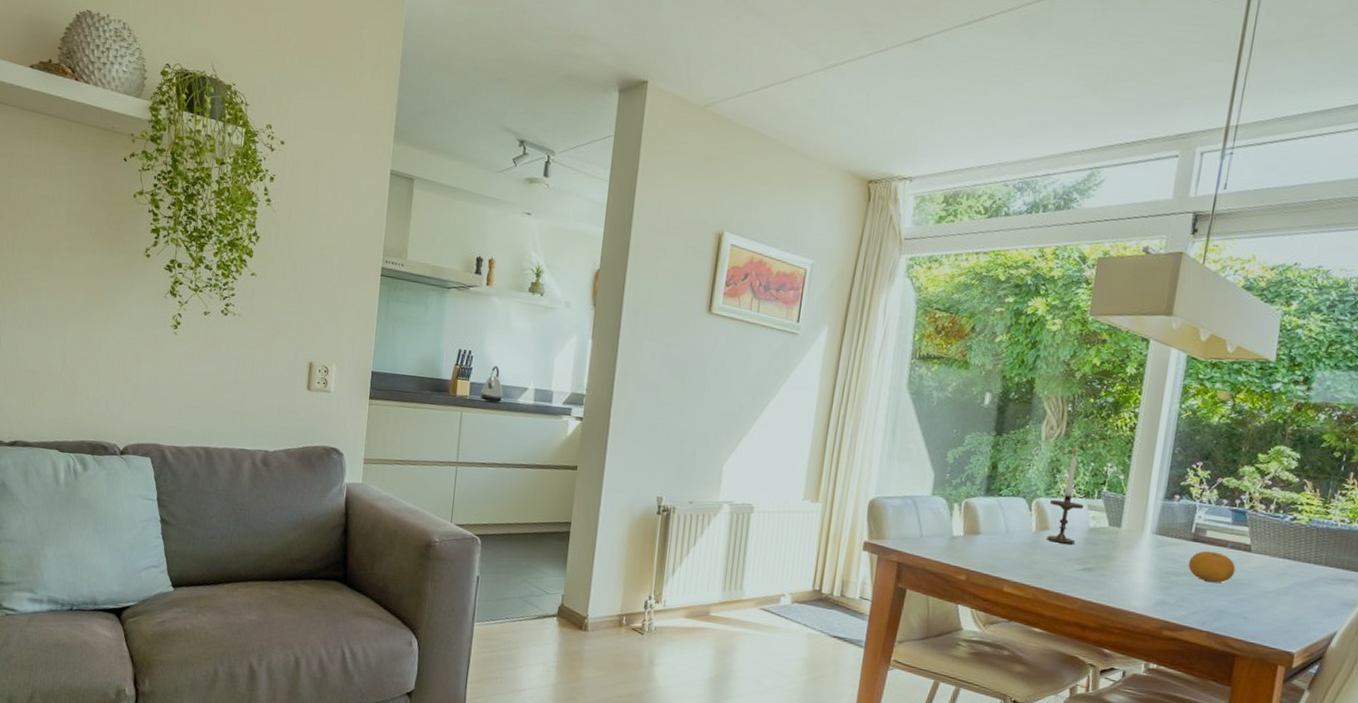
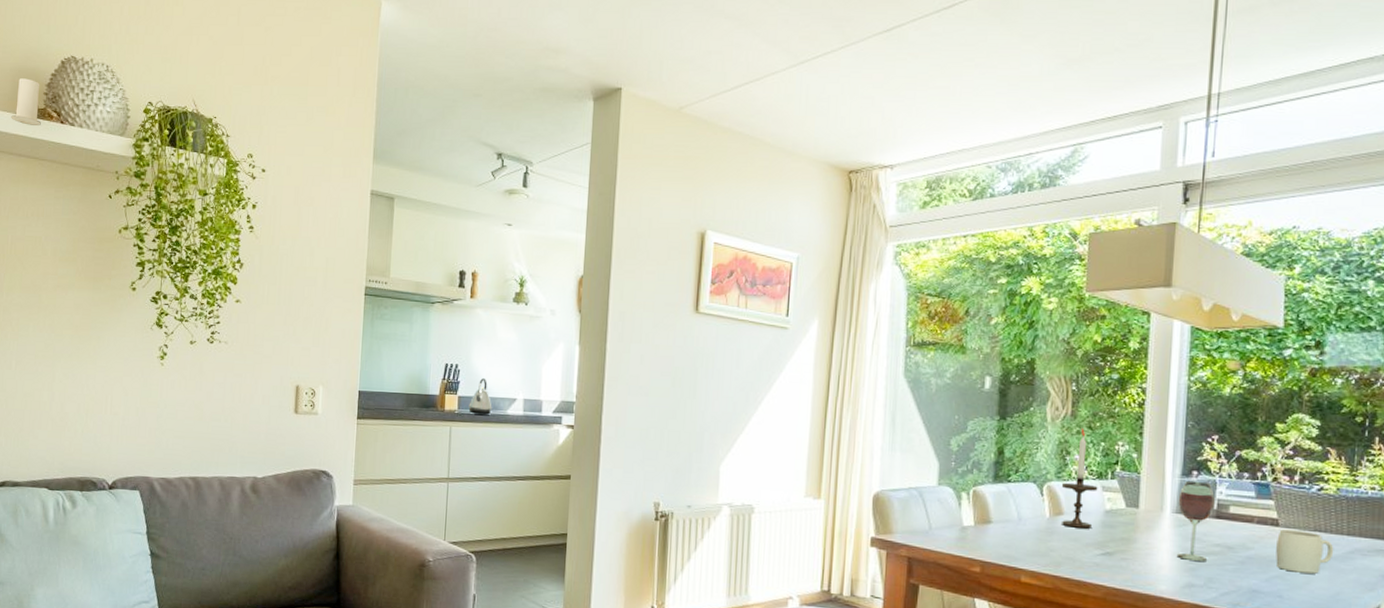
candle: none [24,30,55,81] -> present [11,78,41,125]
wineglass: none [1152,503,1194,581] -> present [1176,480,1215,561]
fruit: present [1188,550,1236,583] -> none [1213,527,1264,561]
mug: none [1244,555,1301,599] -> present [1275,529,1334,574]

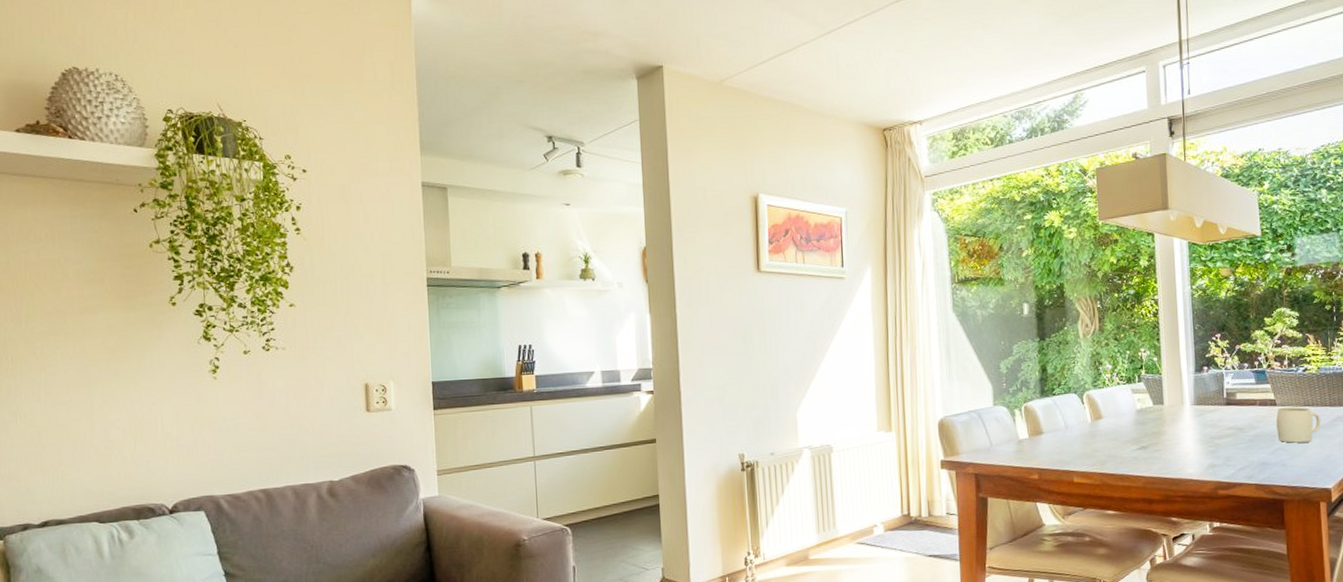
candle: present [11,78,41,125] -> none [9,93,45,143]
kettle: present [468,378,492,416] -> none [547,355,571,392]
candlestick: present [1061,427,1098,529] -> none [1098,340,1129,429]
wineglass: present [1176,480,1215,561] -> none [1194,375,1224,444]

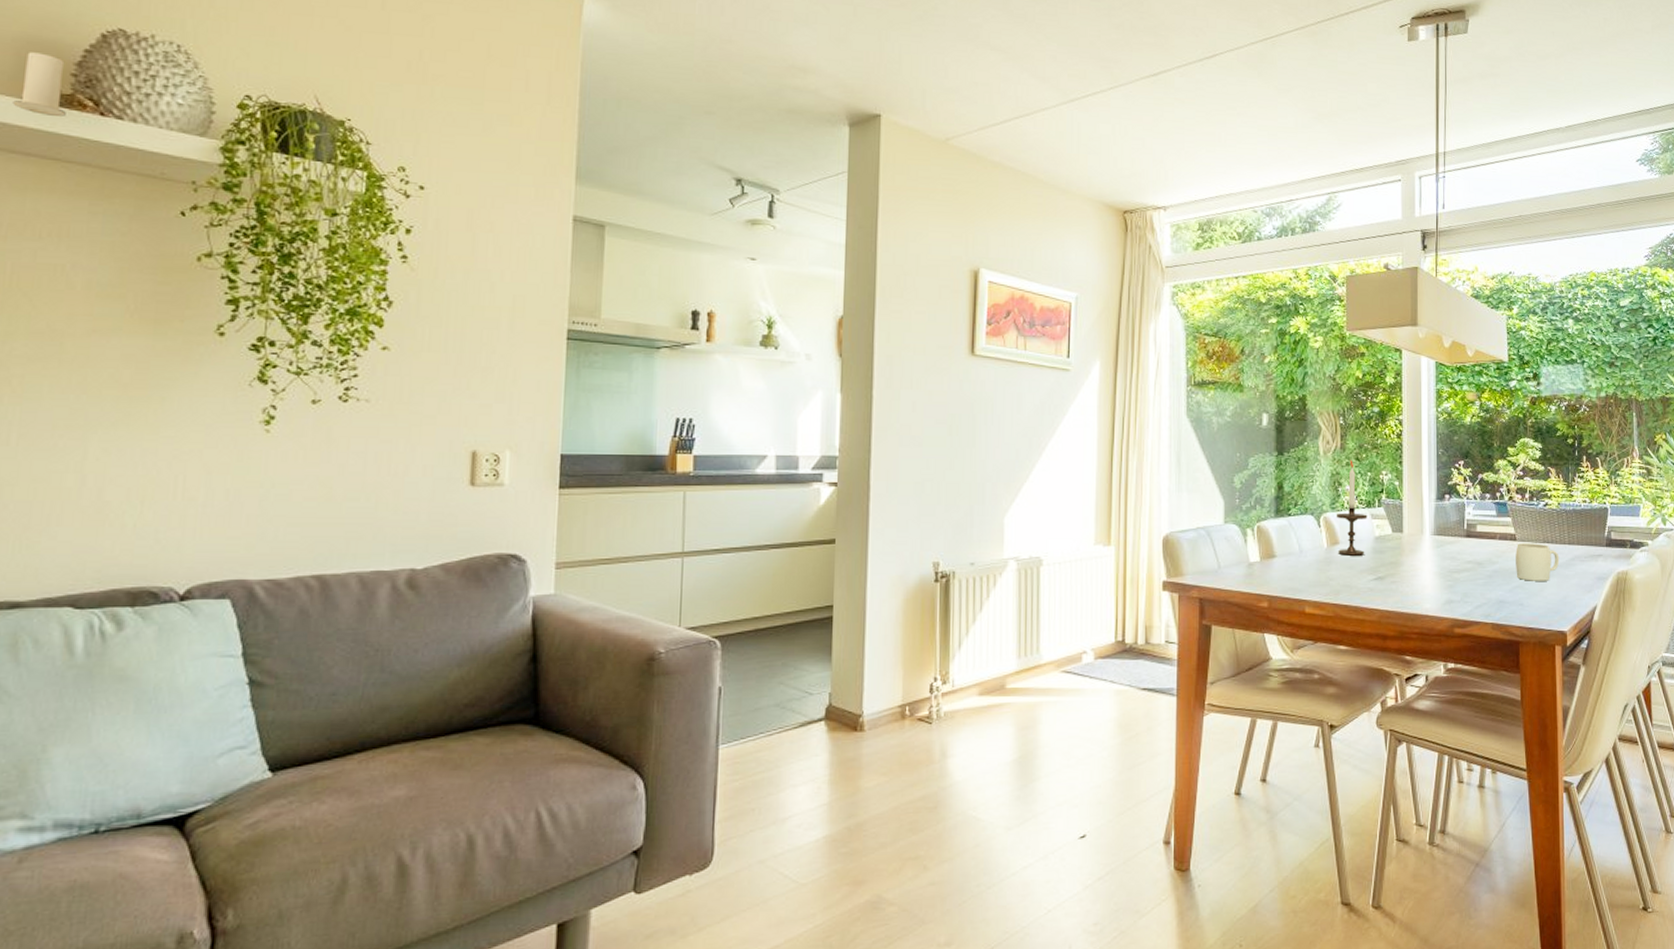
candle: none [9,93,45,143] -> present [13,52,66,116]
candlestick: none [1098,340,1129,429] -> present [1336,459,1367,556]

